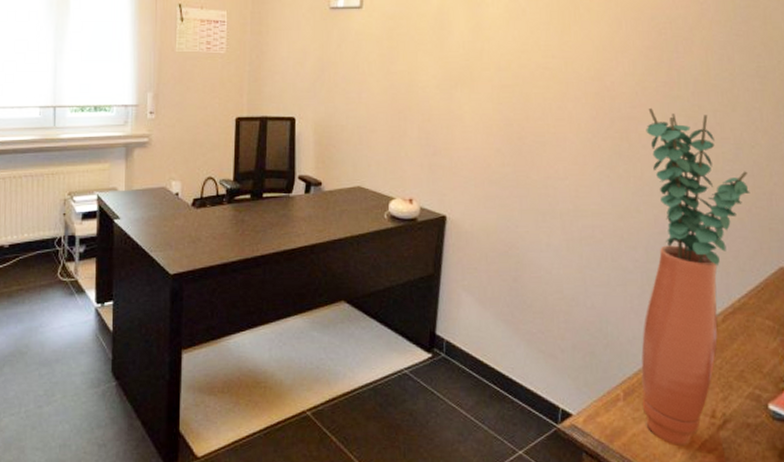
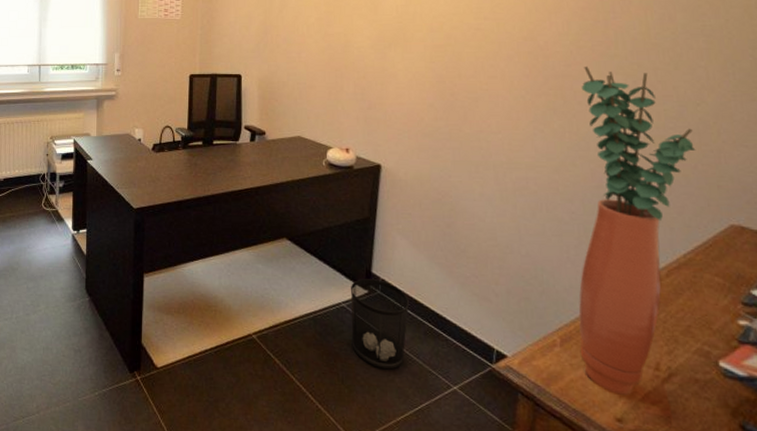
waste bin: none [414,341,474,439] -> present [351,279,409,370]

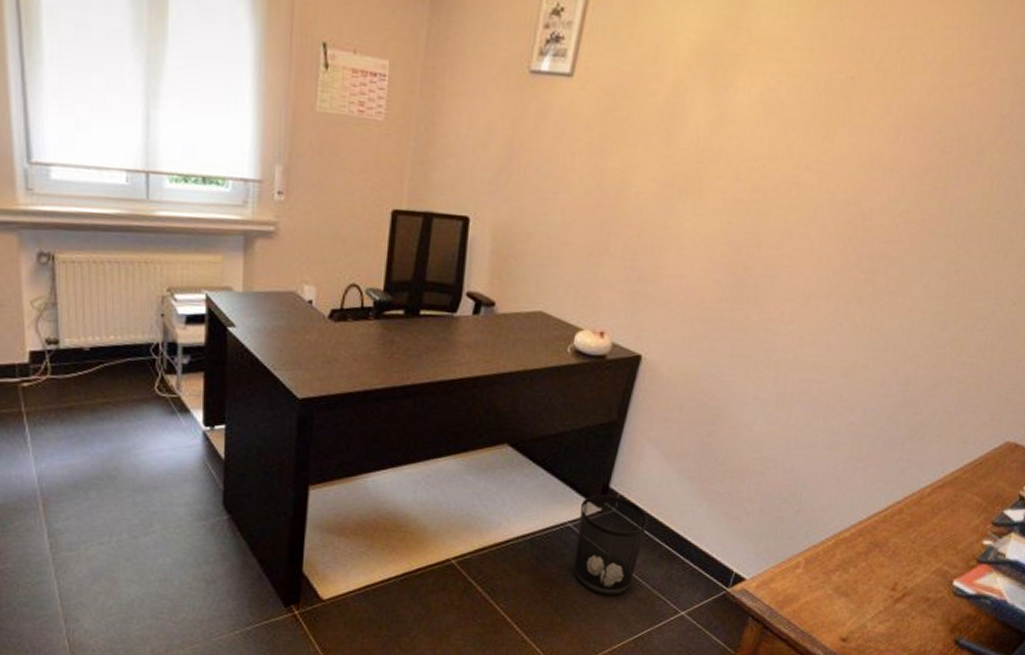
vase: present [578,66,696,395] -> none [821,245,1000,615]

